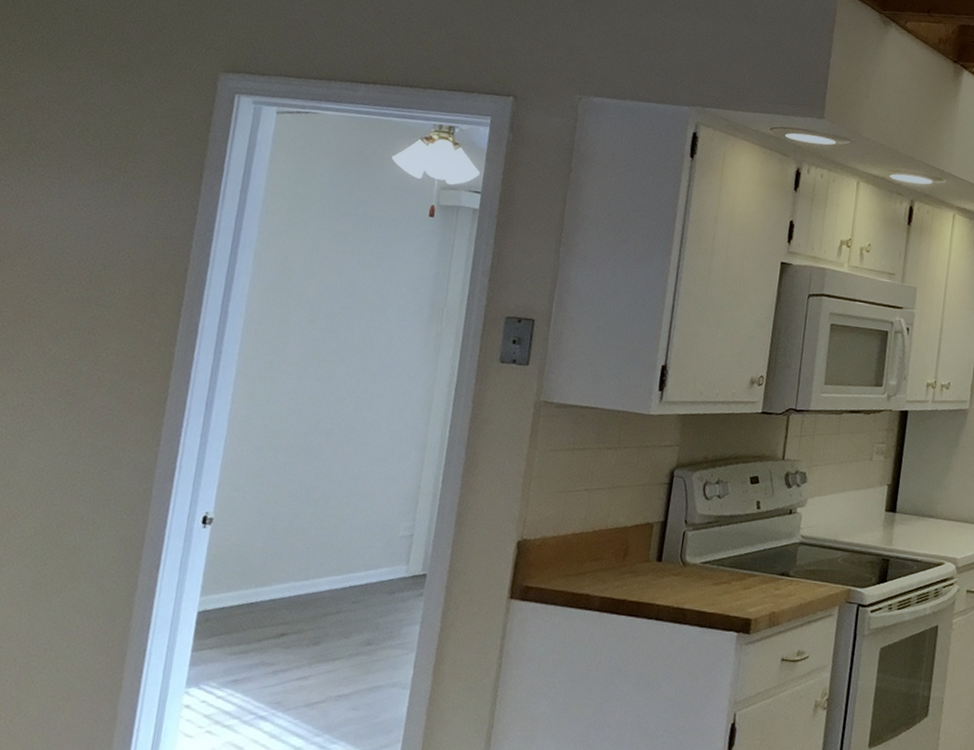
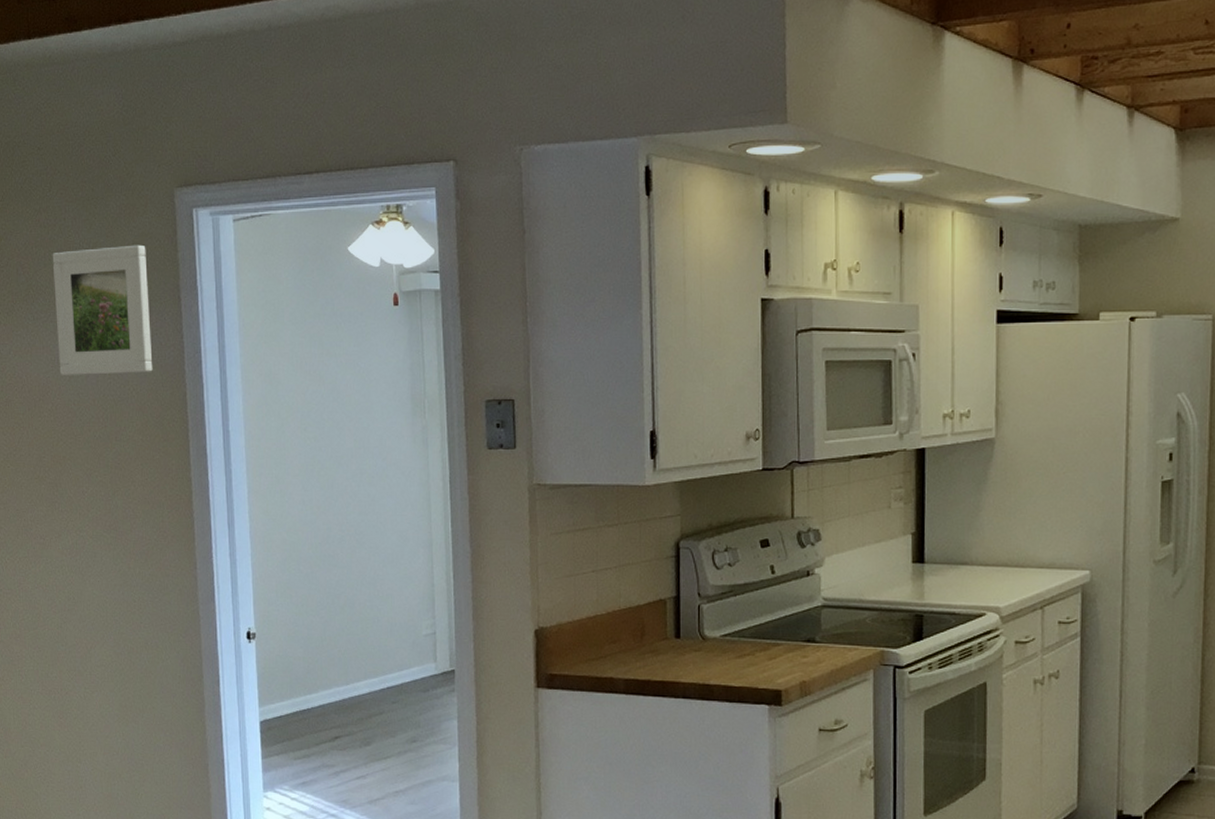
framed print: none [46,111,176,242] -> present [52,244,153,375]

